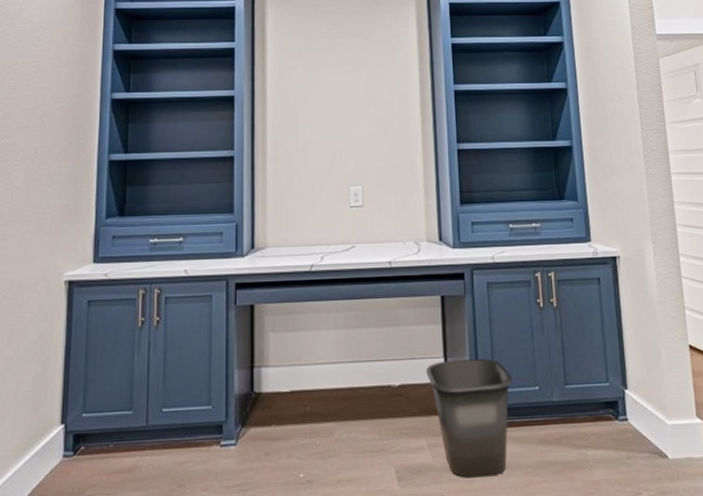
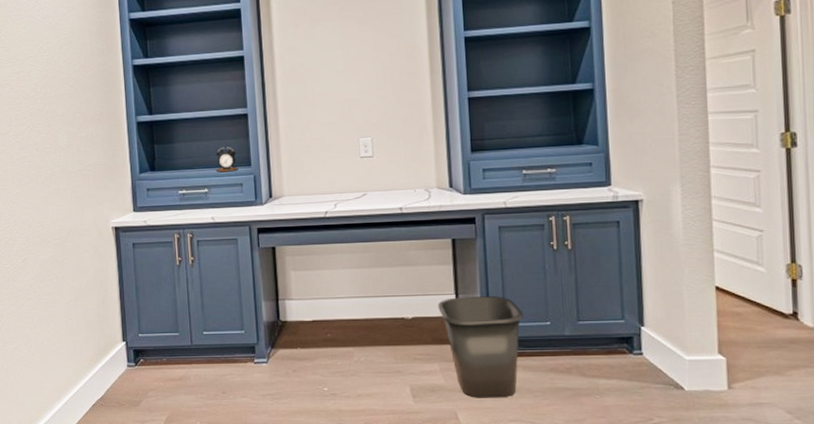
alarm clock: none [195,191,219,220] -> present [217,147,238,173]

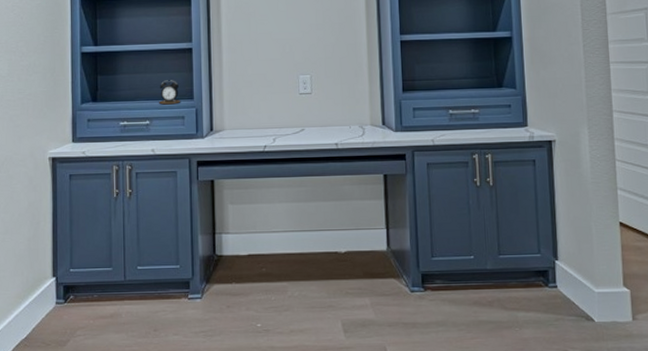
waste bin: present [438,296,523,398] -> none [370,230,449,332]

